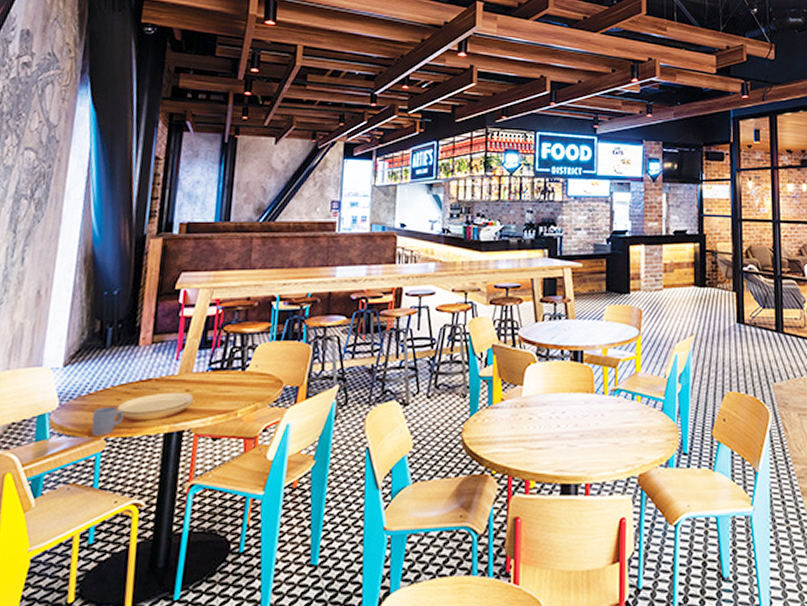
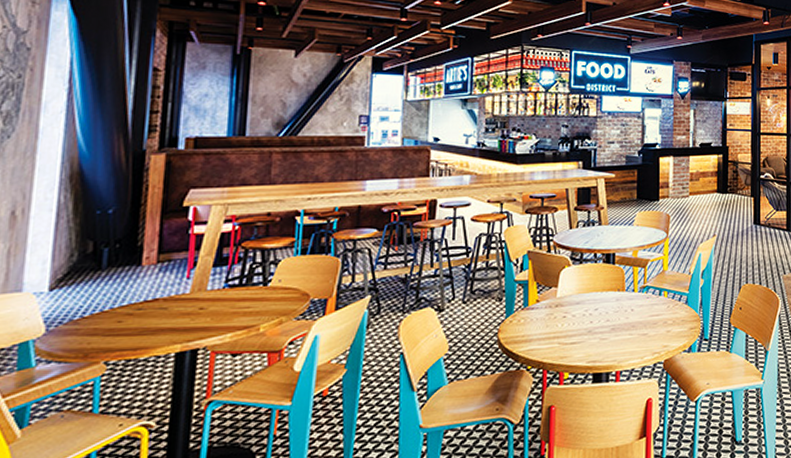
mug: present [91,407,123,437] -> none [87,329,126,362]
plate: present [117,392,194,421] -> none [118,310,209,342]

